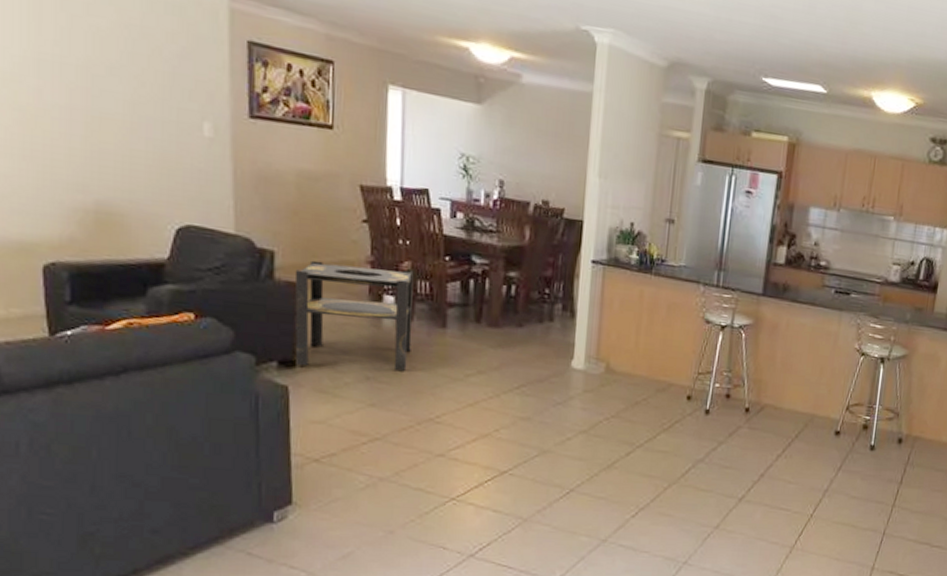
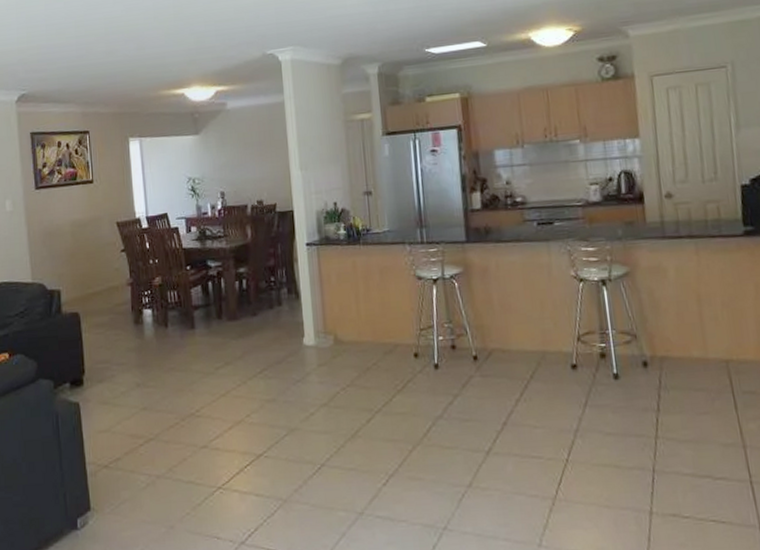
side table: present [294,260,414,371] -> none [76,284,169,384]

